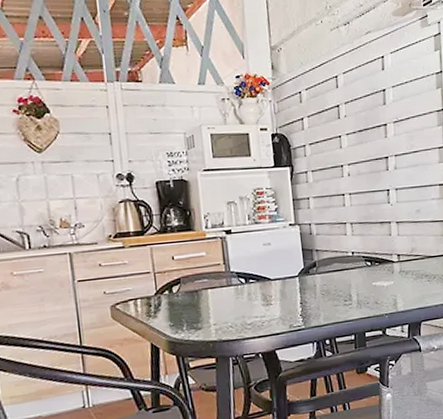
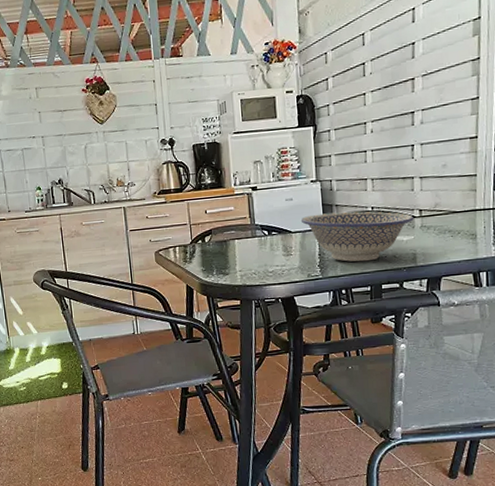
bowl: none [280,256,393,310] -> present [300,211,414,262]

